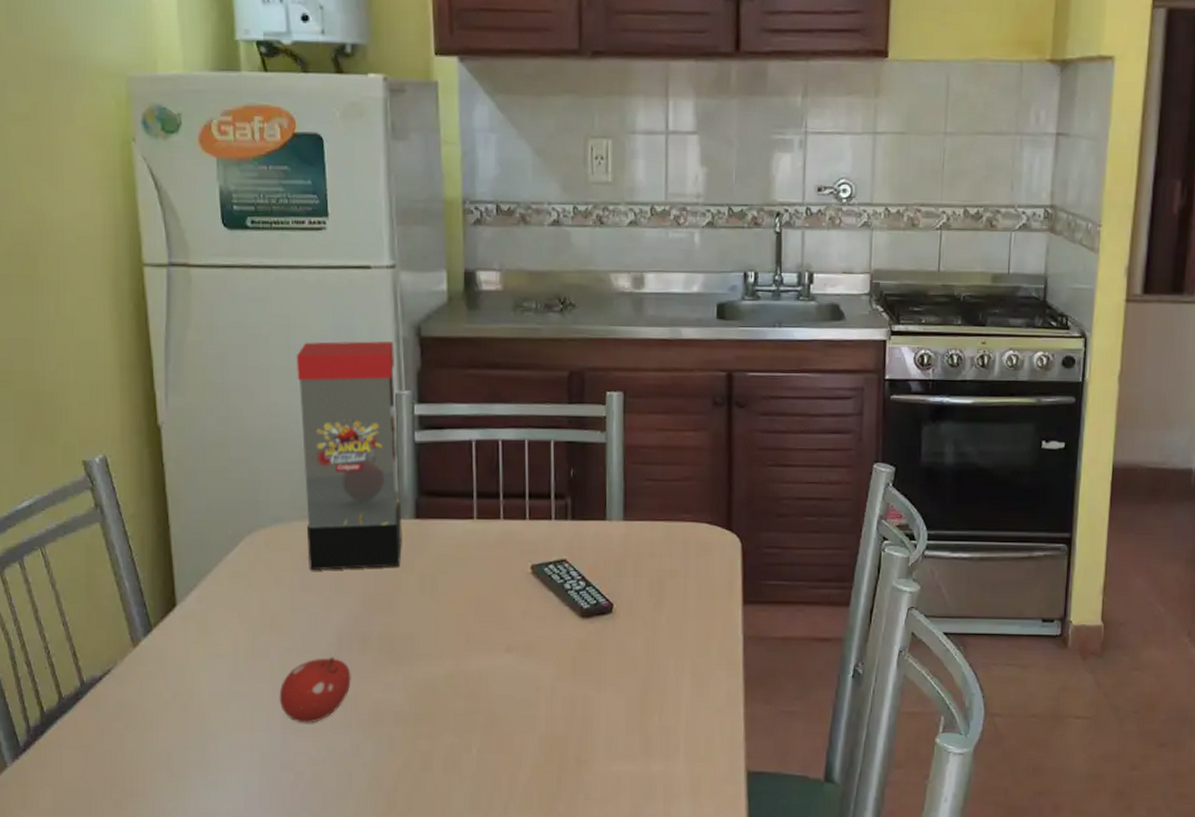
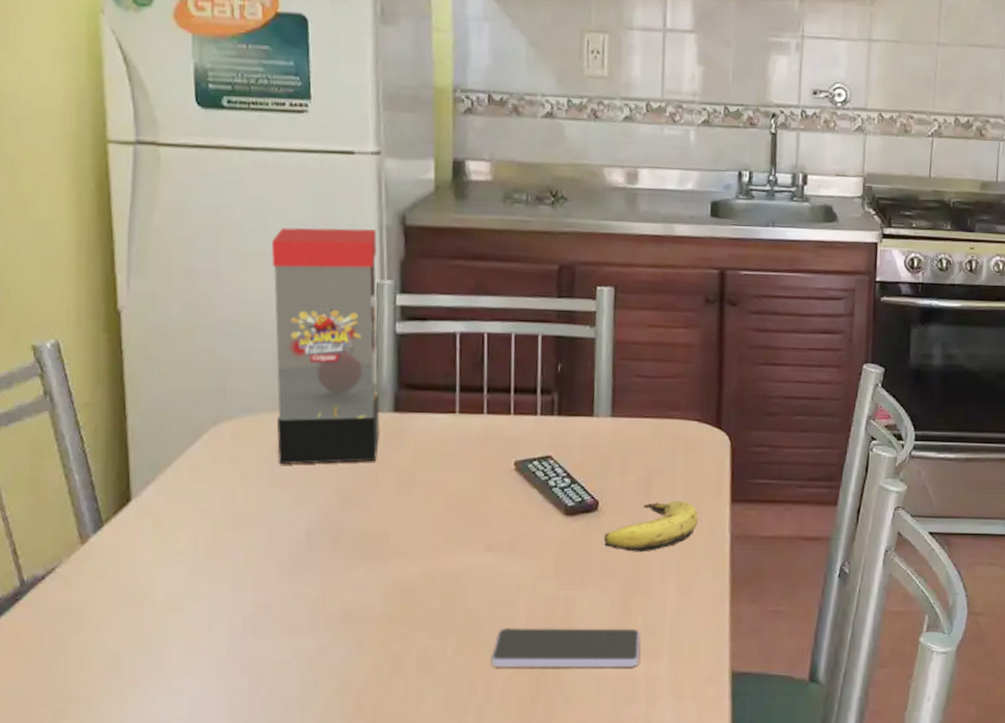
fruit: present [279,657,351,723] -> none [241,555,320,625]
smartphone: none [513,727,657,766] -> present [490,628,641,667]
banana: none [618,602,711,654] -> present [603,500,698,552]

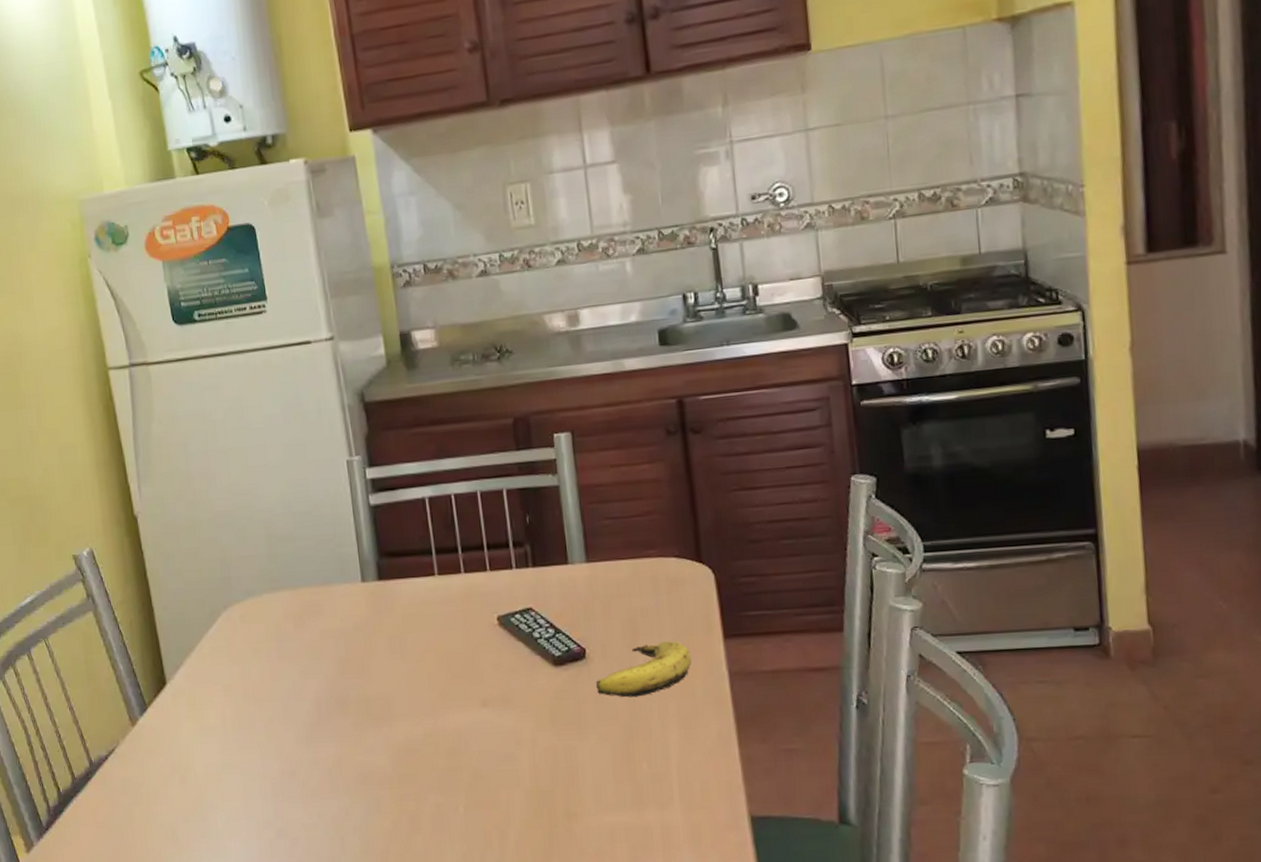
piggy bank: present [271,227,380,465] -> none [251,411,369,640]
smartphone: present [490,628,641,667] -> none [501,776,651,821]

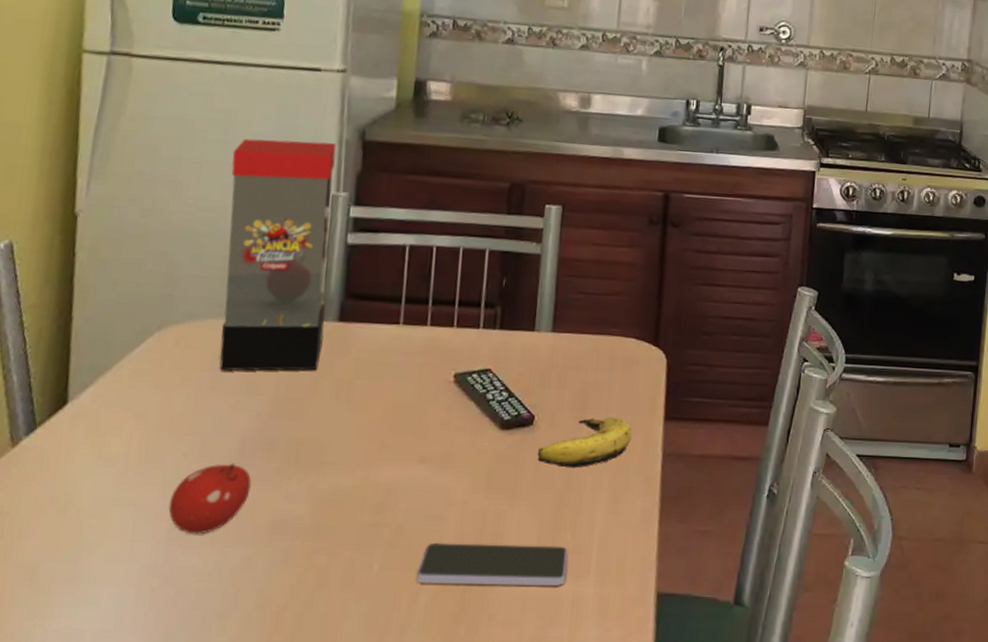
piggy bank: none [251,411,369,640] -> present [219,138,337,371]
fruit: none [267,723,334,790] -> present [168,463,252,535]
smartphone: none [501,776,651,821] -> present [416,542,568,586]

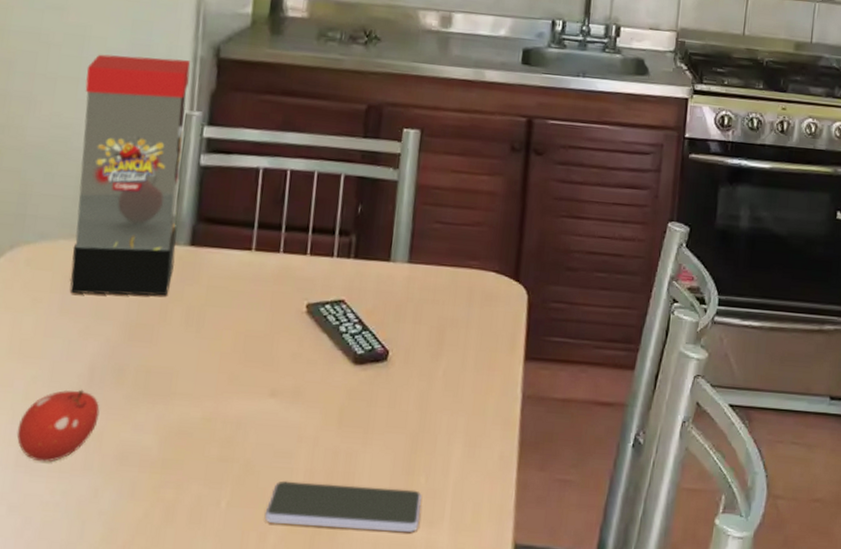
banana: present [537,417,632,468] -> none [391,354,490,408]

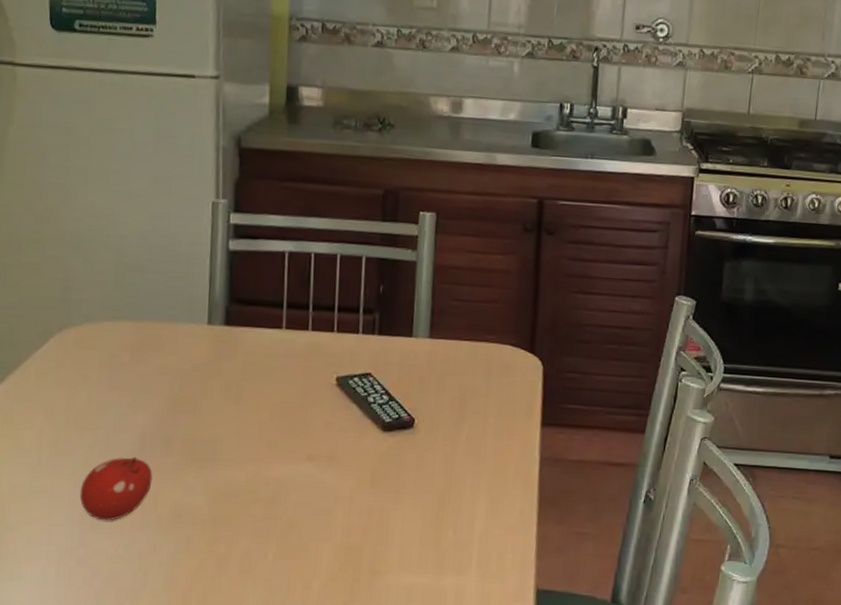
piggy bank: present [69,54,191,296] -> none [116,146,214,372]
smartphone: present [264,480,422,532] -> none [308,535,450,579]

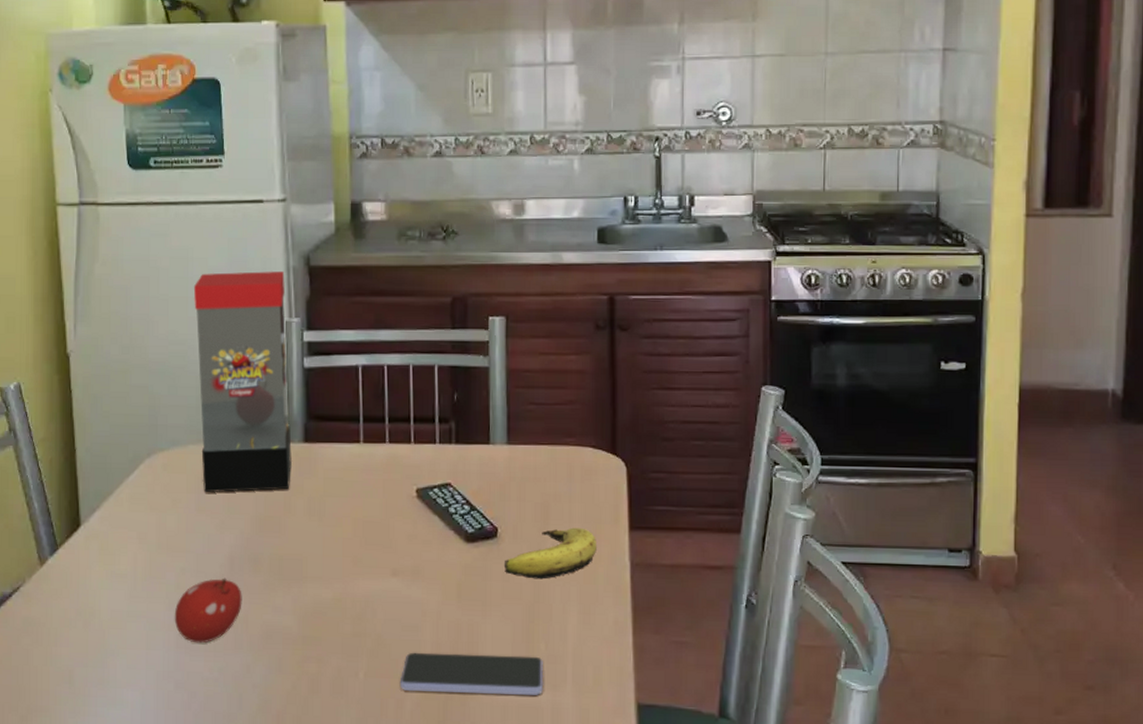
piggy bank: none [116,146,214,372] -> present [193,271,292,493]
smartphone: none [308,535,450,579] -> present [399,652,544,695]
banana: none [418,421,509,470] -> present [503,527,596,579]

